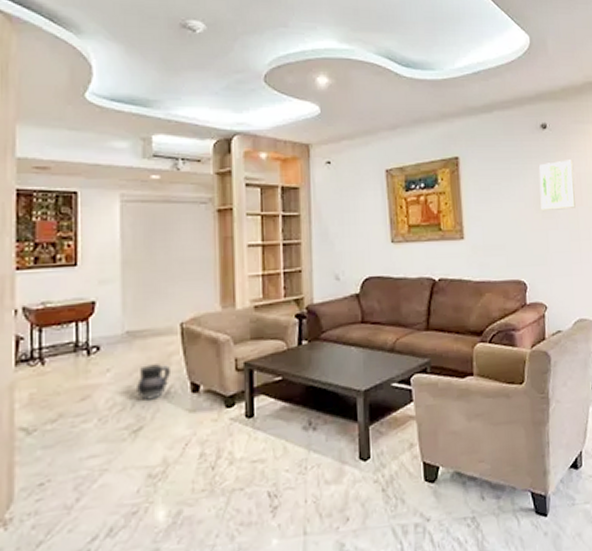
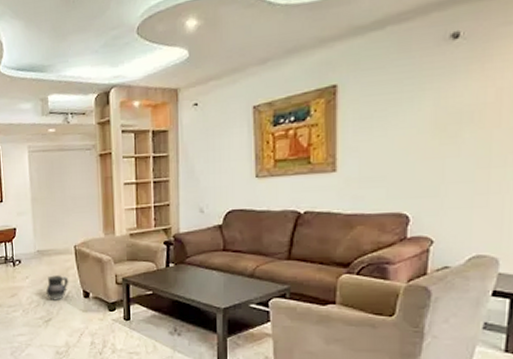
wall art: present [539,160,576,210] -> none [439,72,494,136]

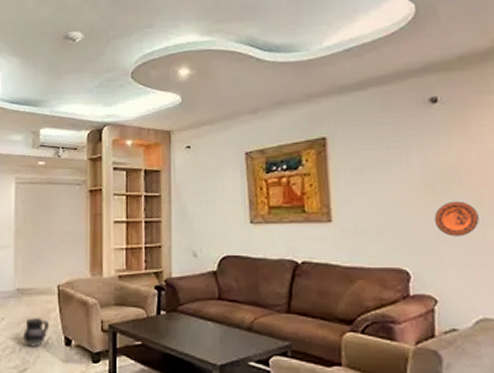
decorative plate: none [440,142,486,179] -> present [434,200,479,237]

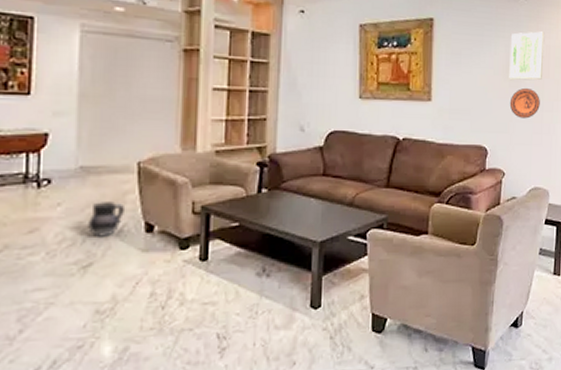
wall art: none [427,136,478,193] -> present [509,31,545,80]

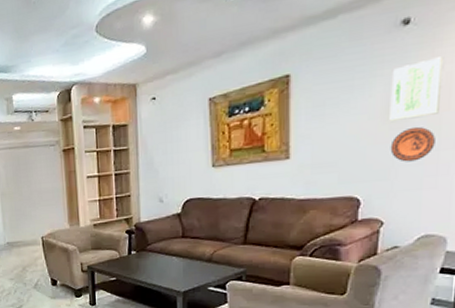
ceramic jug: present [88,202,126,237] -> none [16,265,38,289]

